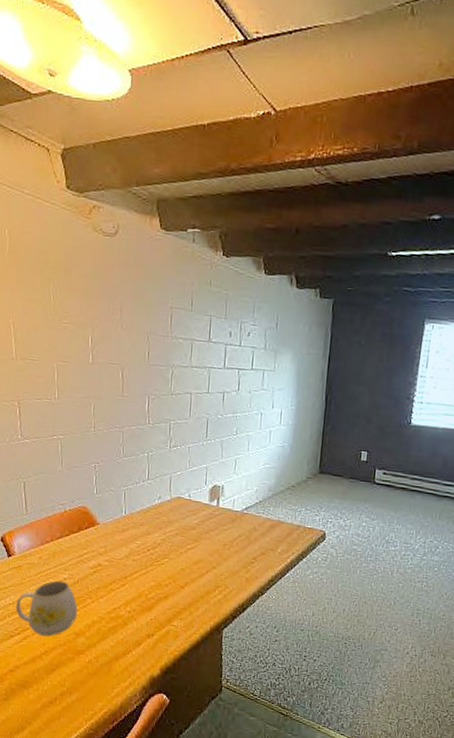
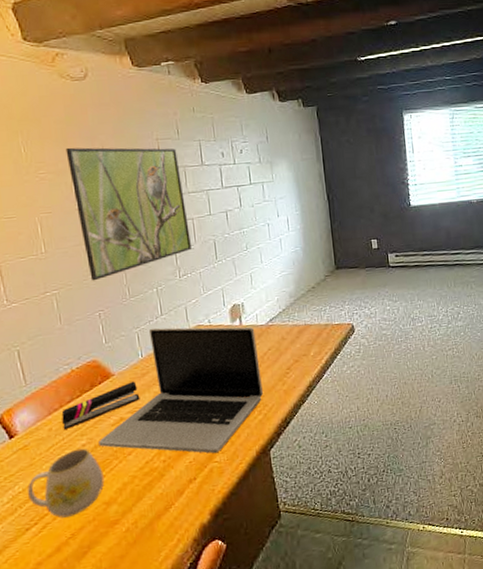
stapler: none [51,534,118,562] -> present [61,381,140,430]
laptop: none [78,489,230,618] -> present [98,326,263,454]
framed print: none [88,302,188,434] -> present [65,147,191,281]

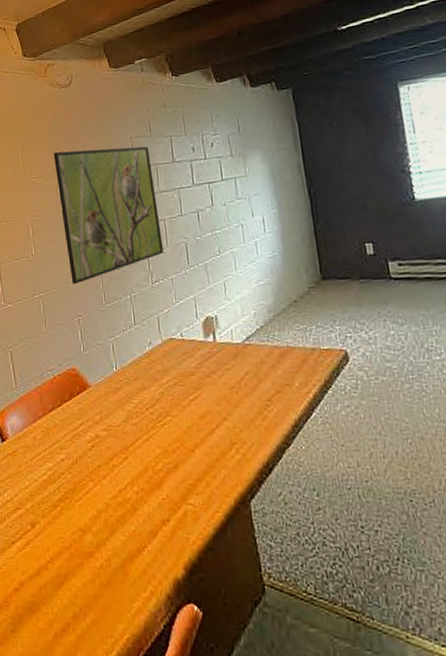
mug: present [27,448,105,518] -> none [14,463,81,538]
stapler: present [61,381,140,430] -> none [44,396,114,441]
laptop: present [98,326,263,454] -> none [76,338,241,494]

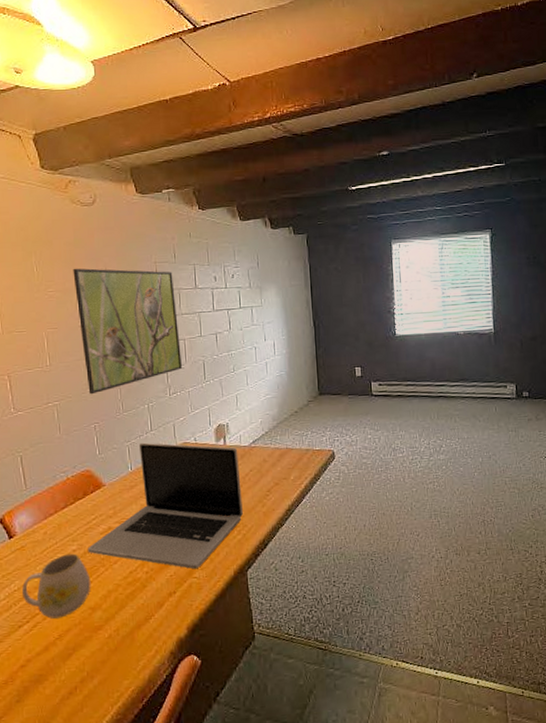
mug: none [14,463,81,538] -> present [21,553,91,619]
laptop: none [76,338,241,494] -> present [88,442,243,570]

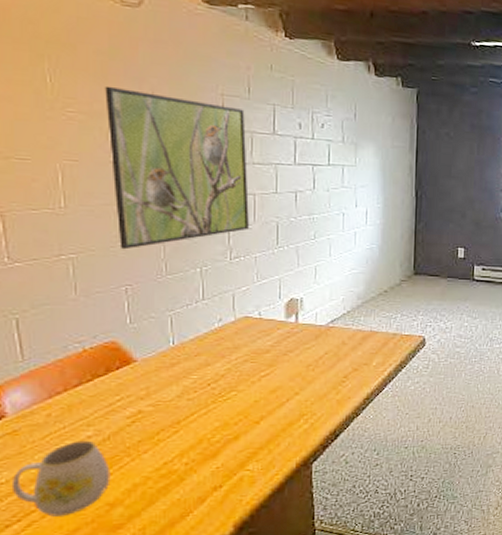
laptop: present [88,442,243,570] -> none [108,313,313,461]

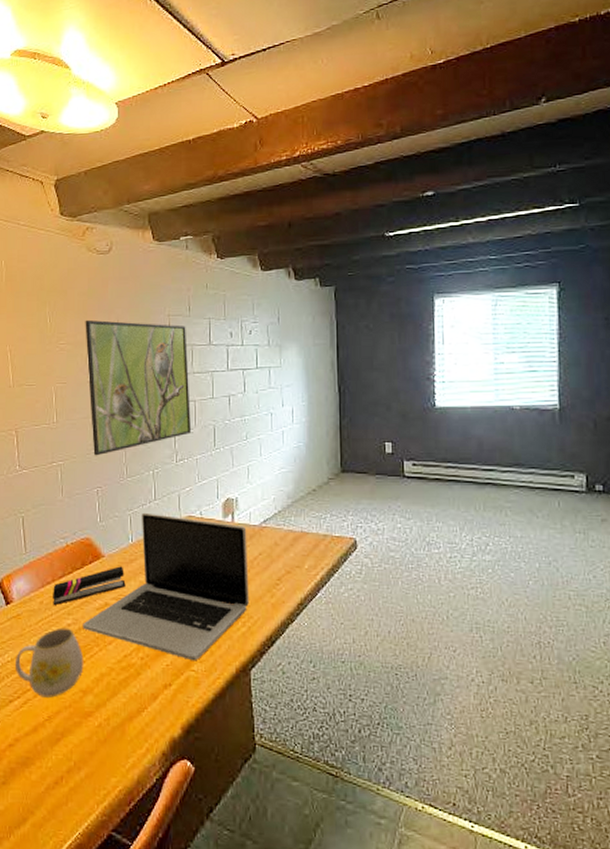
stapler: none [65,371,165,418] -> present [53,566,126,606]
laptop: none [108,313,313,461] -> present [83,512,249,661]

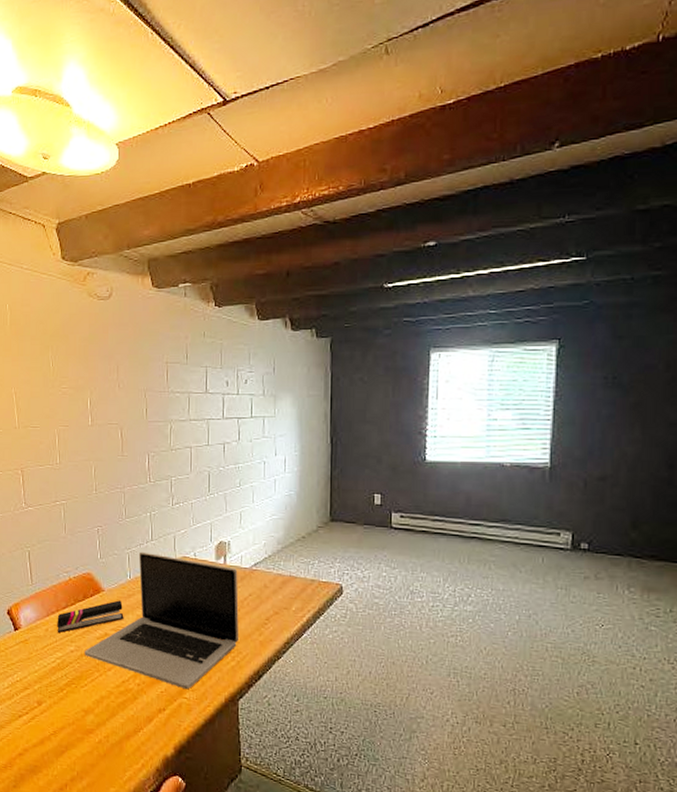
mug: present [14,628,84,698] -> none [23,653,86,715]
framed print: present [85,319,191,456] -> none [86,365,187,497]

